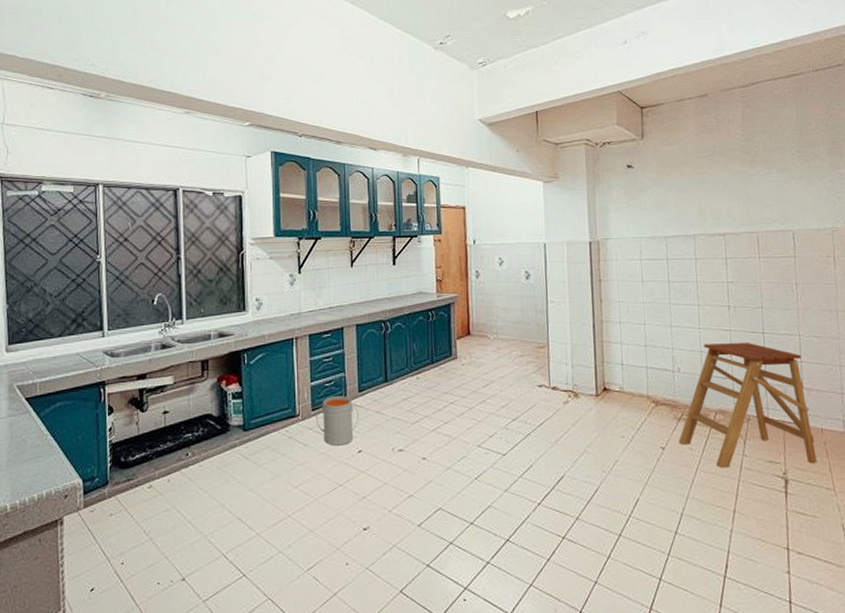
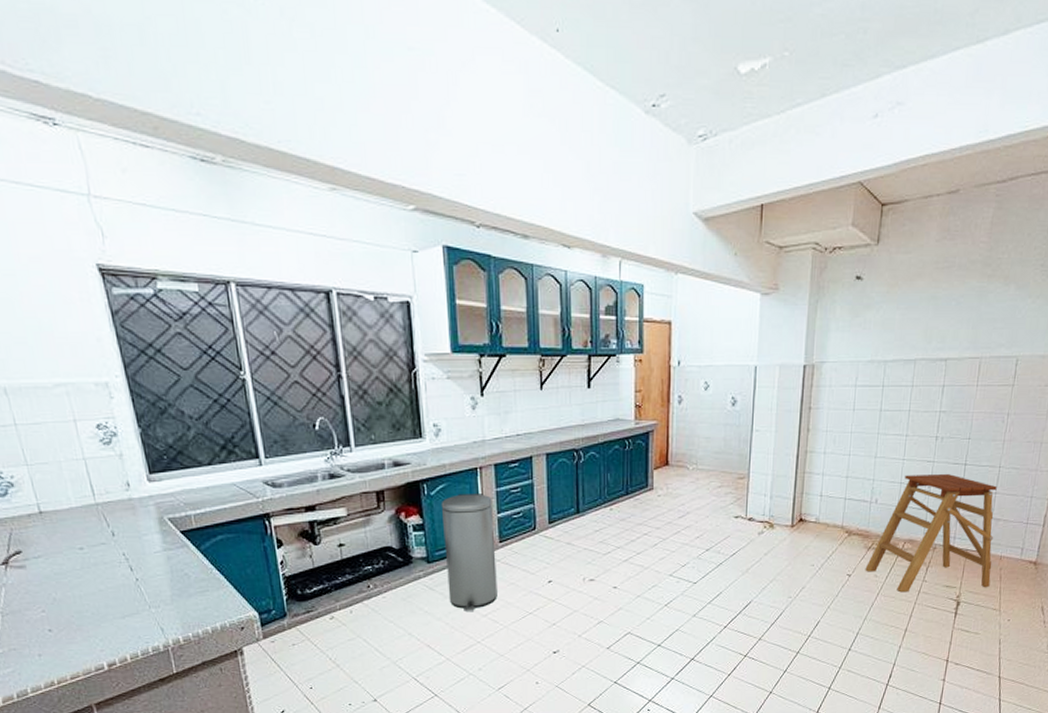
pedal bin: none [259,363,309,482] -> present [441,494,498,611]
bucket: present [316,396,359,446] -> none [504,528,549,577]

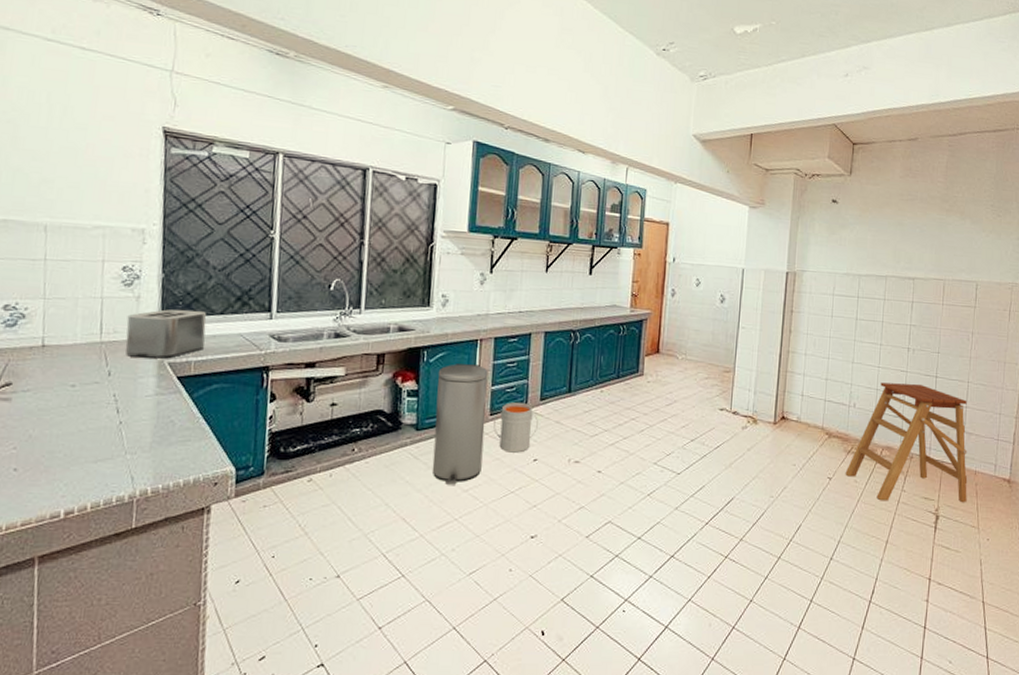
toaster: none [115,464,201,516] -> present [125,309,207,359]
bucket: none [504,528,549,577] -> present [493,402,538,453]

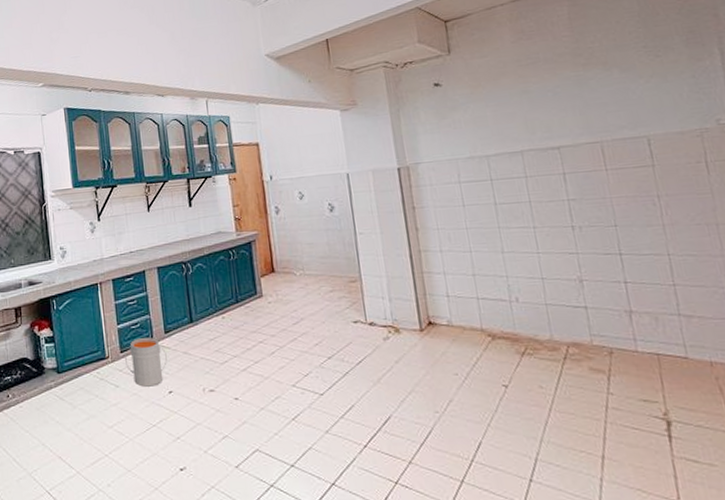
pedal bin: present [432,364,488,485] -> none [68,307,122,422]
step ladder: present [845,382,968,503] -> none [524,266,709,408]

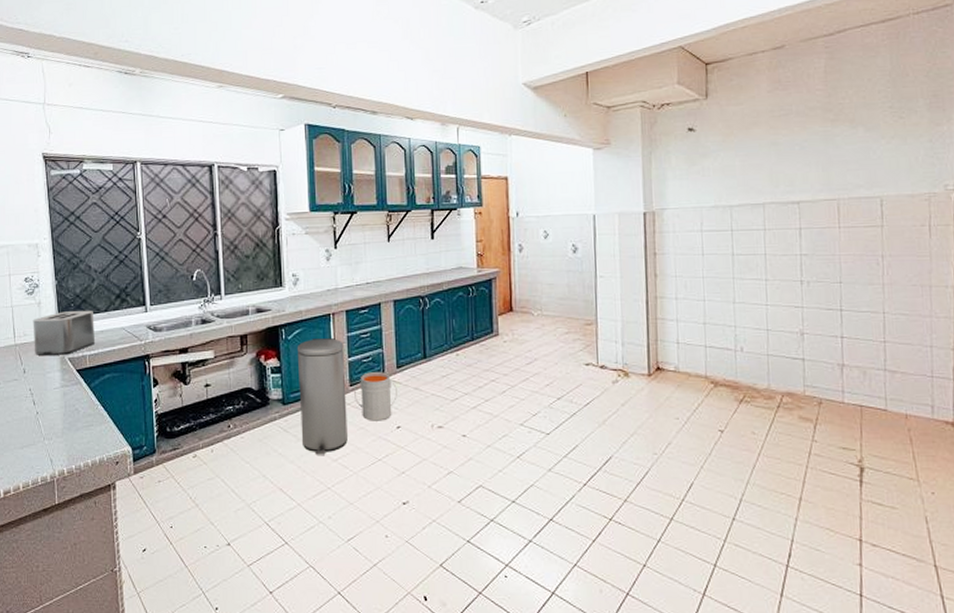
pedal bin: none [68,307,122,422] -> present [296,338,348,455]

